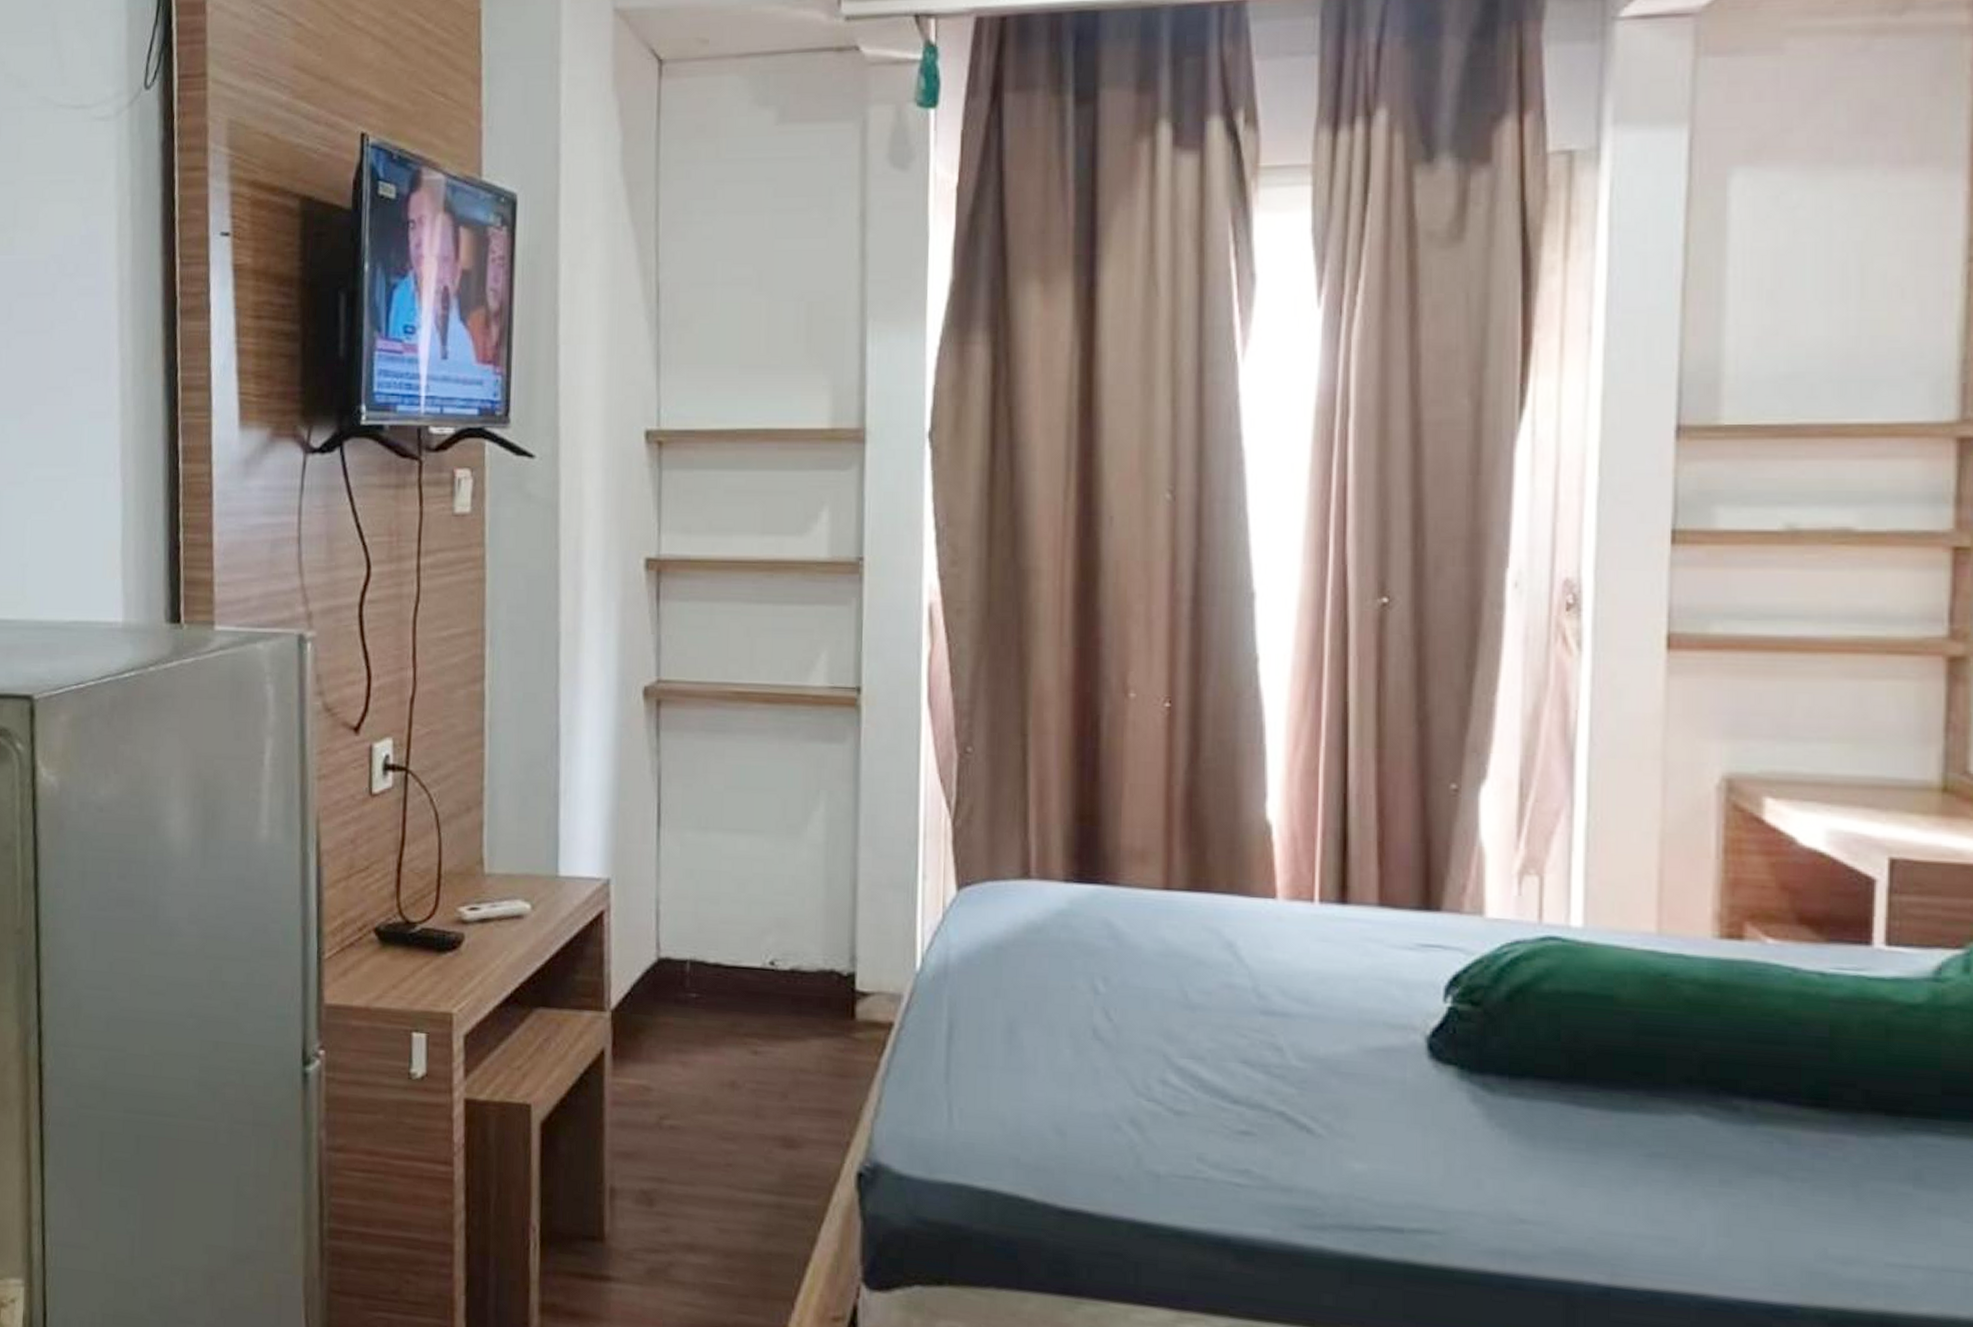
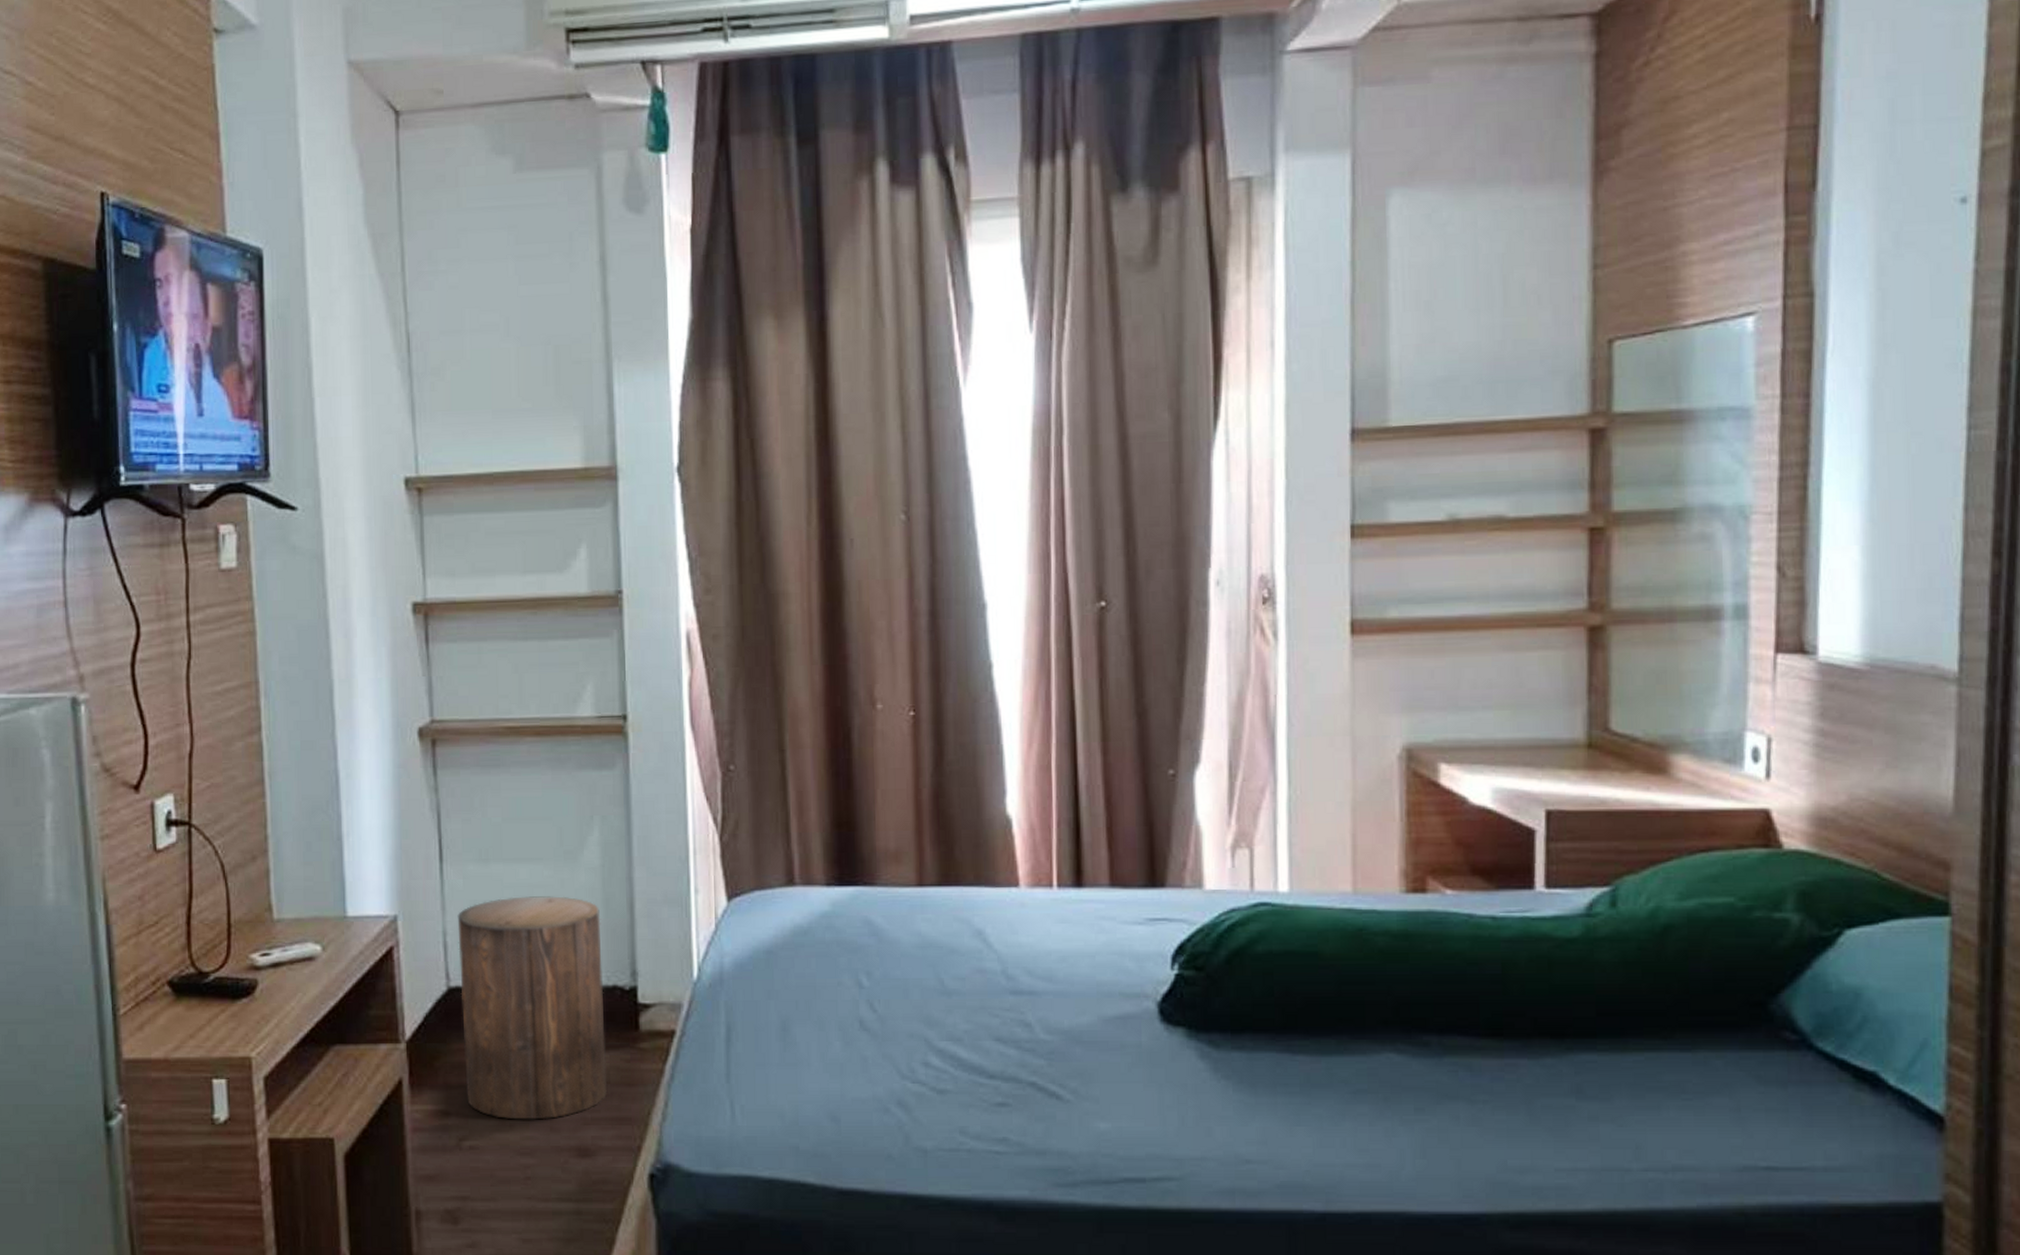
stool: none [669,868,822,1105] -> present [457,896,607,1120]

